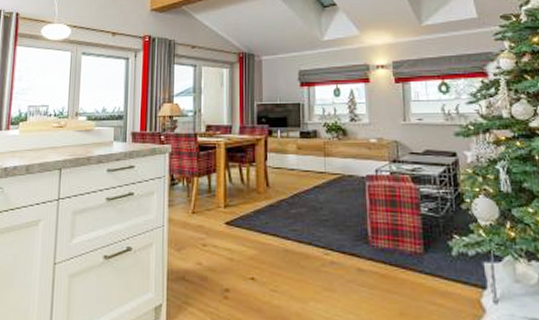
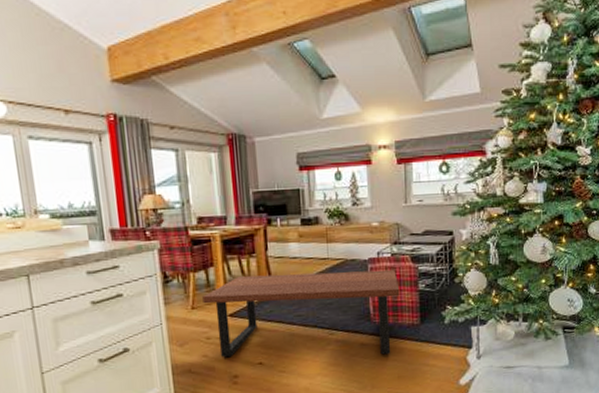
coffee table: none [203,185,401,285] -> present [202,269,400,358]

